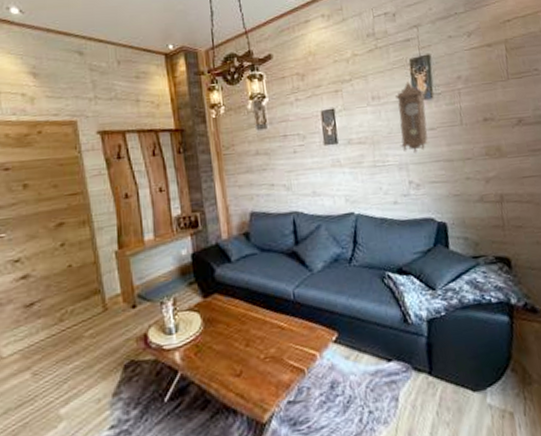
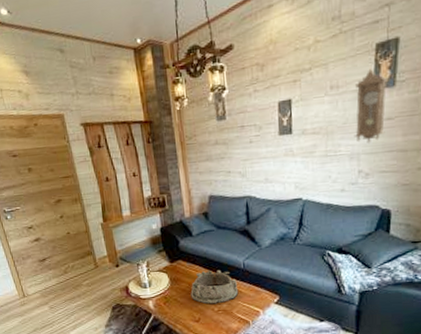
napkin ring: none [229,304,289,350] -> present [190,270,239,304]

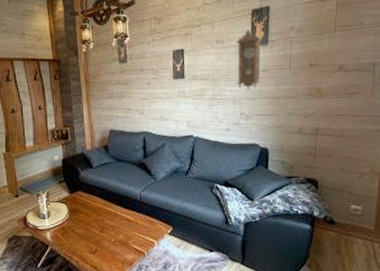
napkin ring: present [190,270,239,304] -> none [88,201,135,235]

